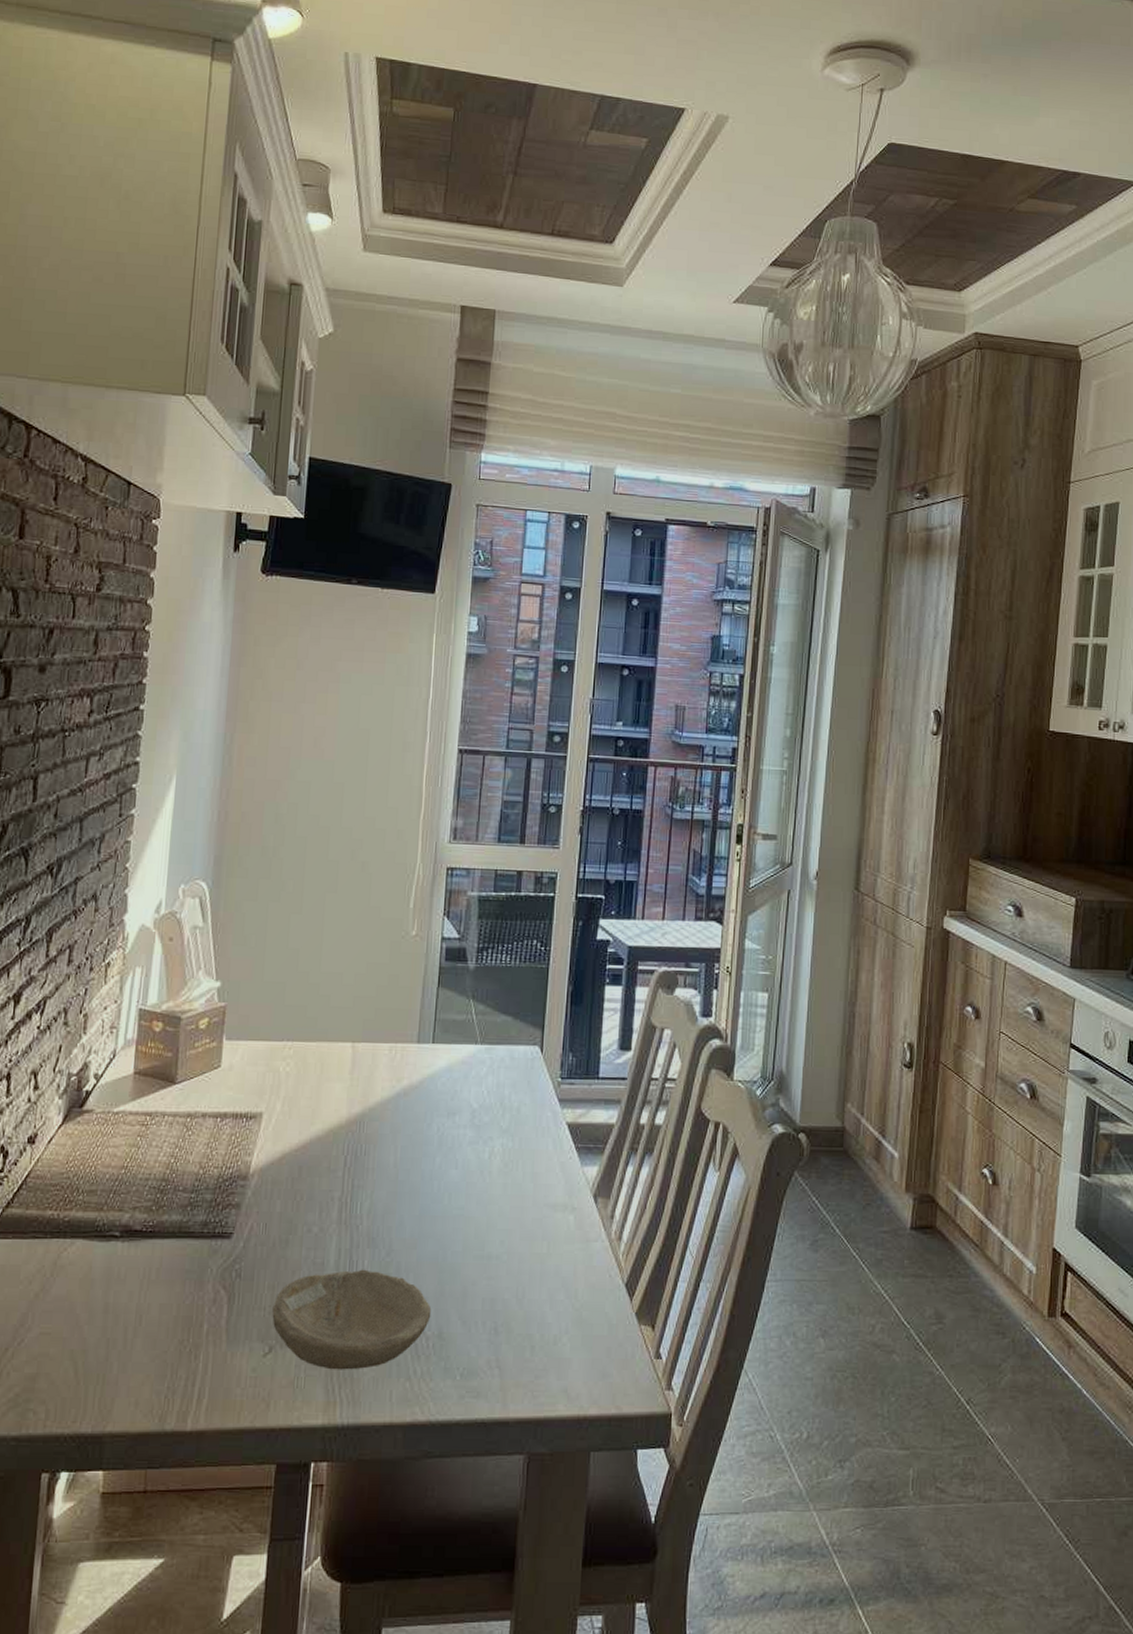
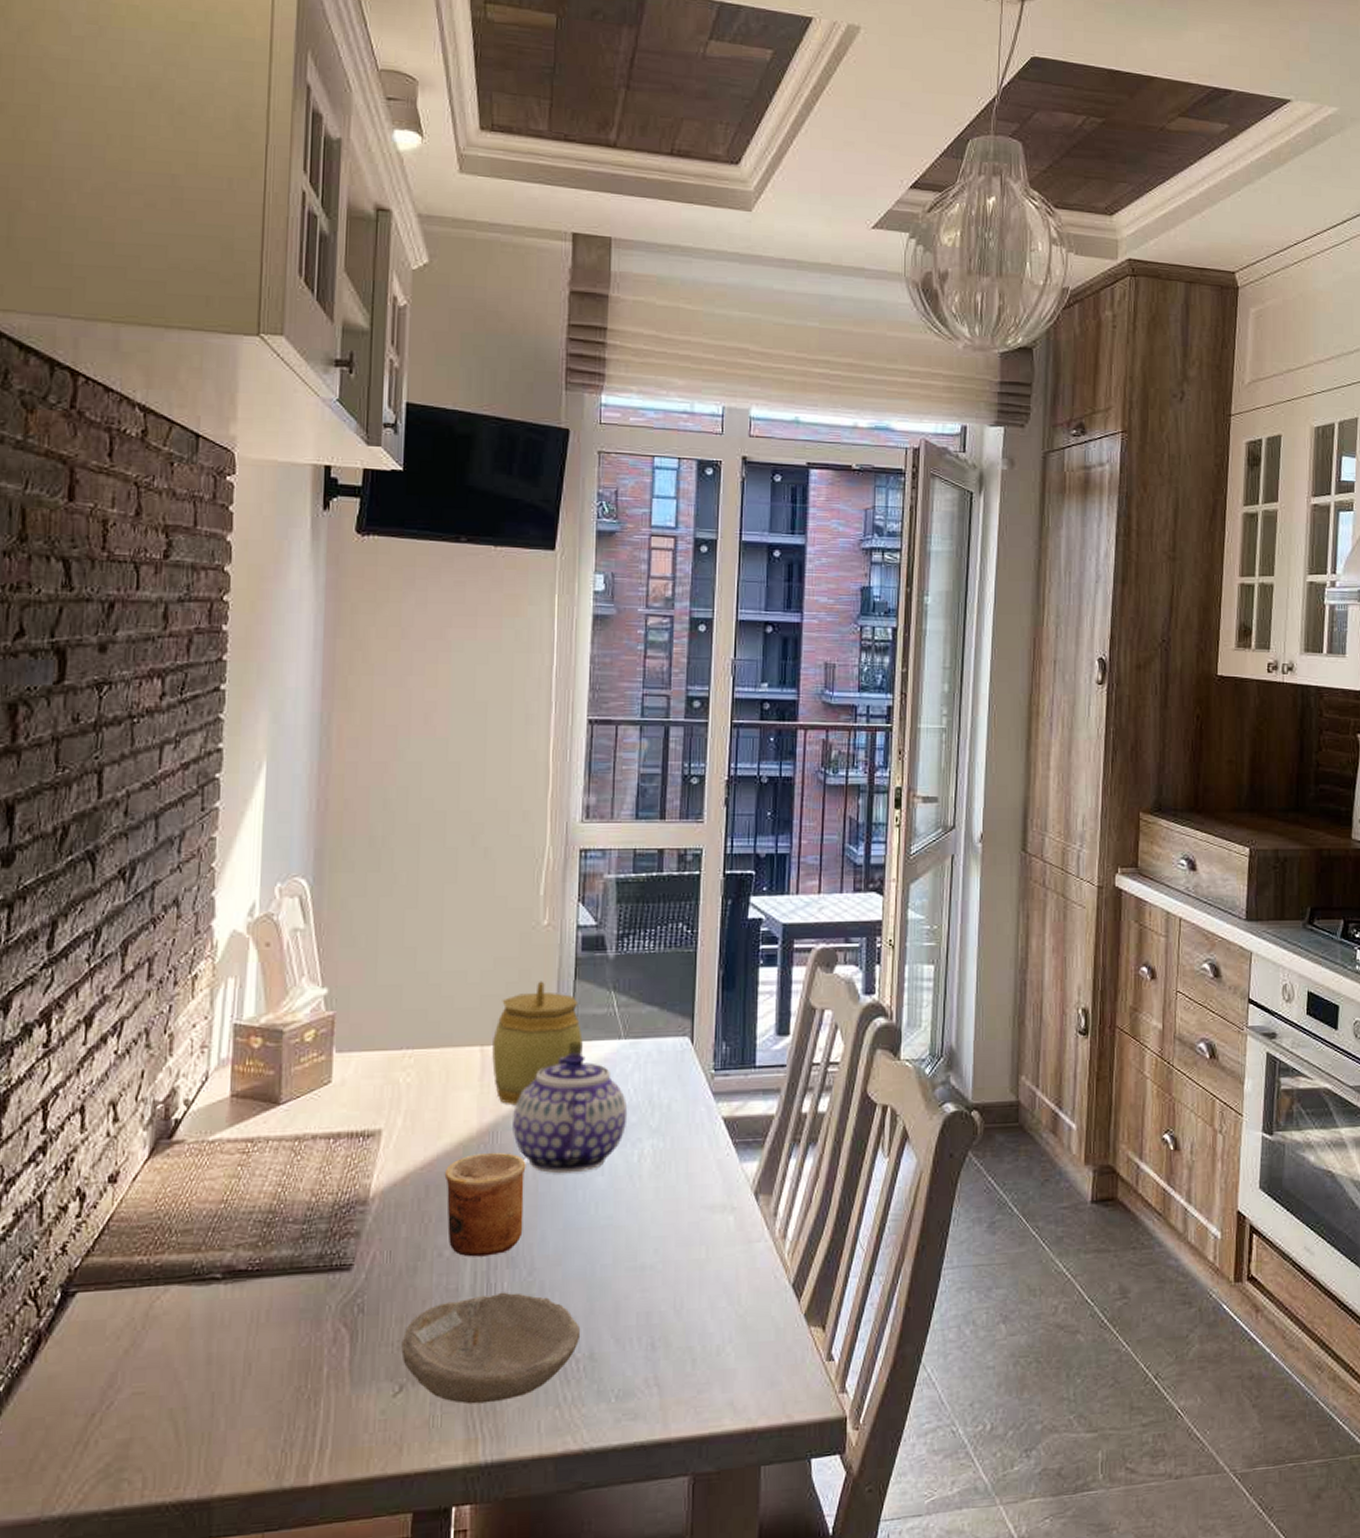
cup: none [316,1141,389,1235] -> present [444,1153,526,1257]
jar: none [362,986,443,1099] -> present [492,981,583,1106]
teapot: none [377,1053,481,1165] -> present [513,1052,628,1174]

